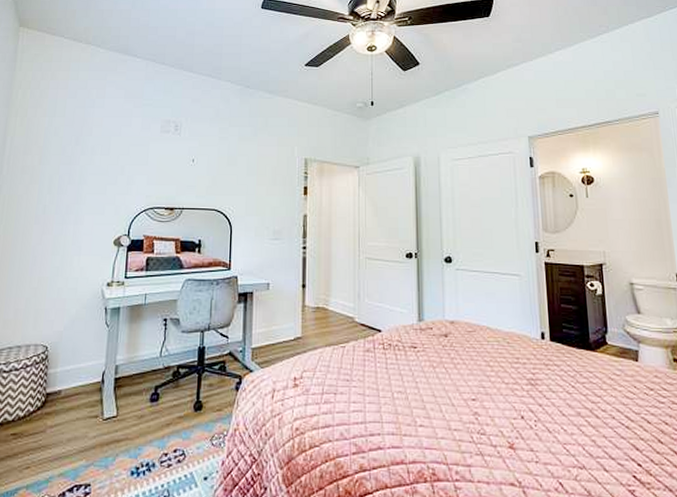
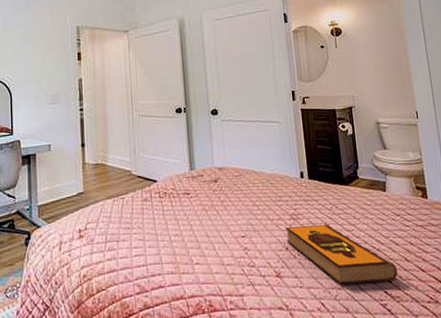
hardback book: none [522,393,650,465] -> present [285,224,398,285]

